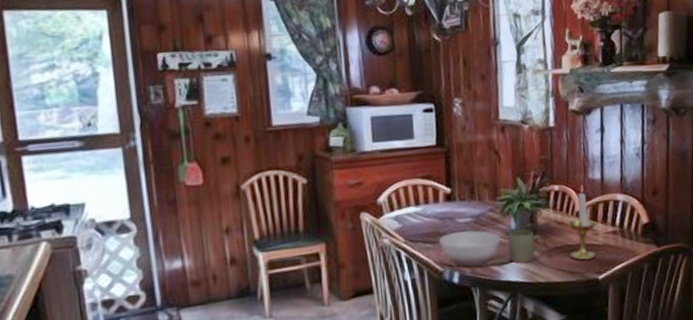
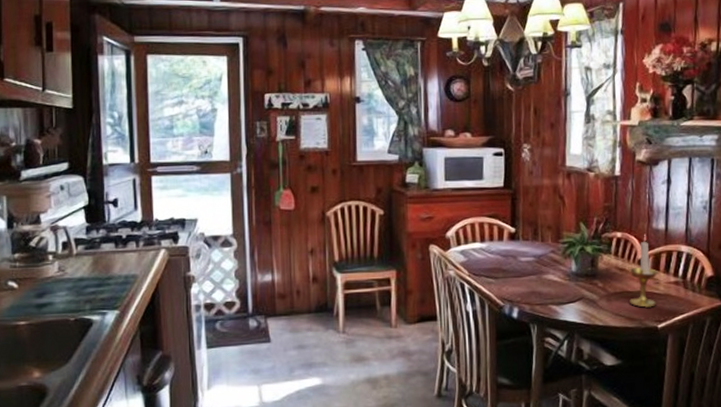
bowl: present [438,230,501,267] -> none [500,269,561,304]
mug: present [507,229,544,264] -> none [567,272,604,306]

